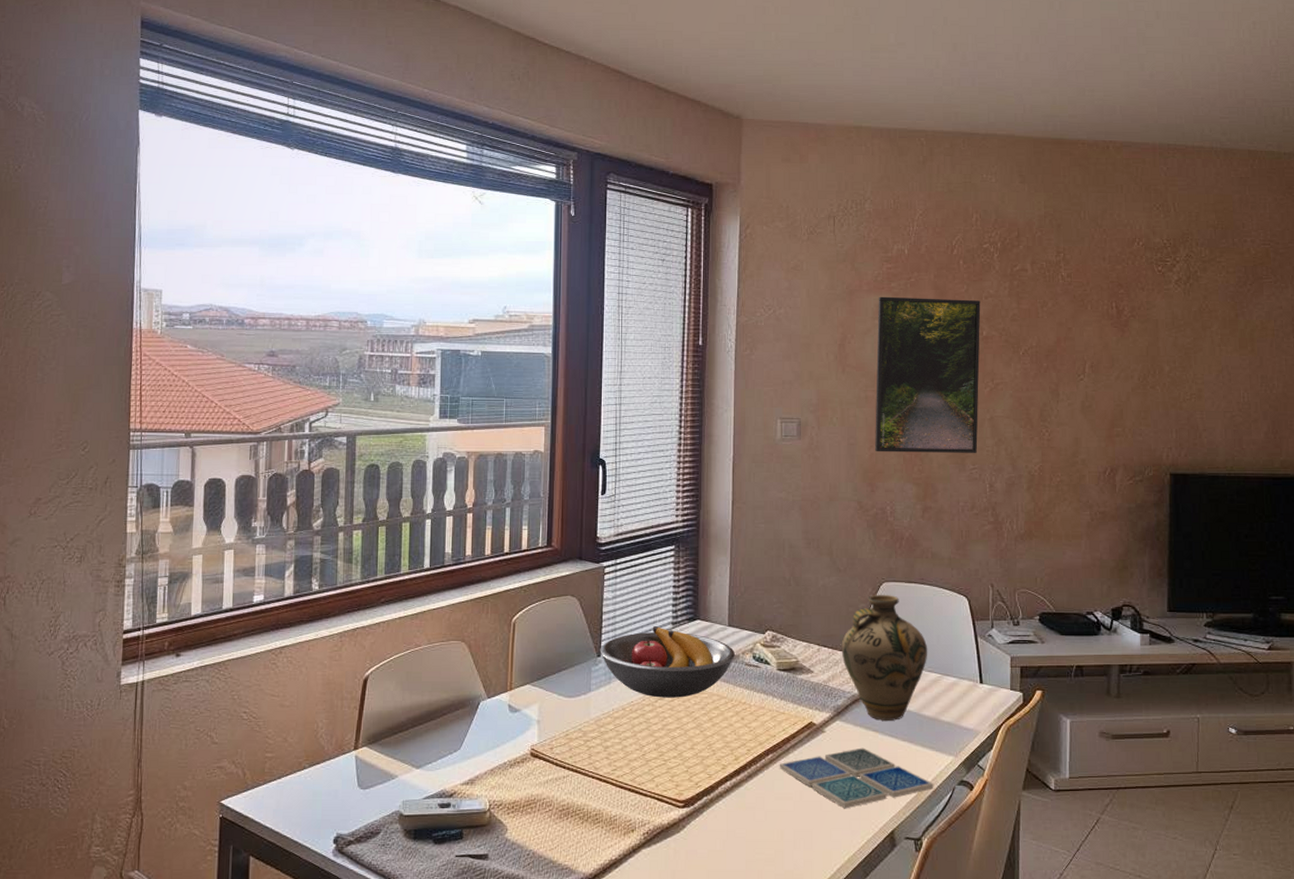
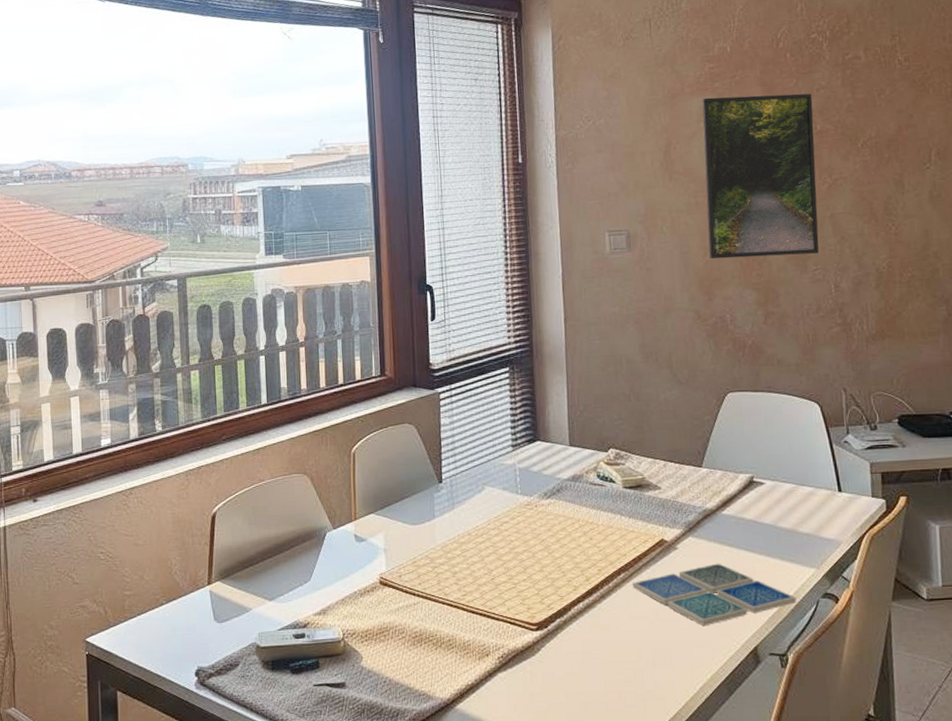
fruit bowl: present [600,625,735,698] -> none [441,449,579,521]
jug: present [841,594,928,721] -> none [688,405,781,535]

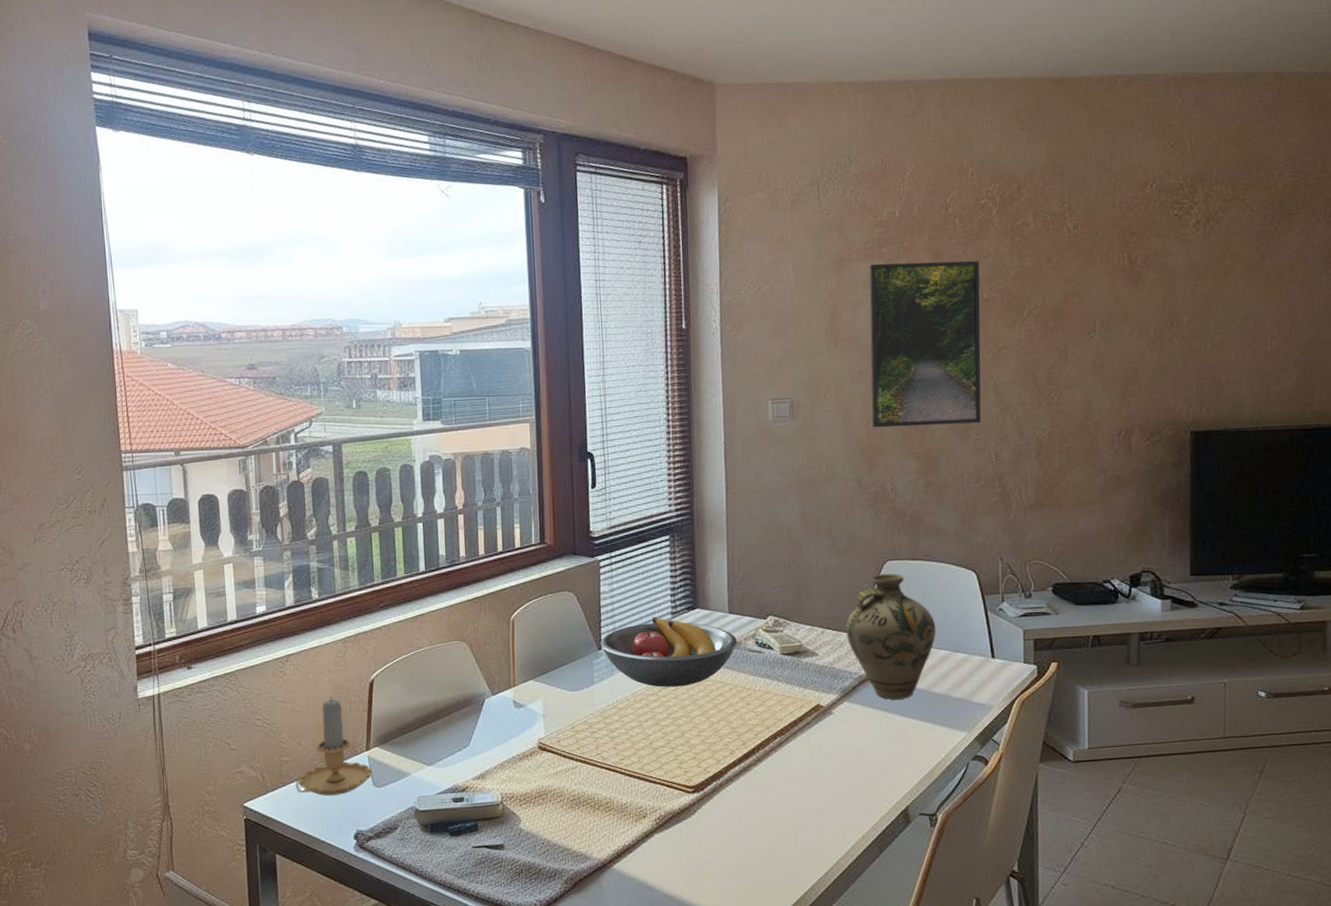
candle: none [138,530,214,631] -> present [296,696,373,796]
fruit bowl: none [441,449,579,521] -> present [600,616,737,687]
drink coaster: present [632,563,797,626] -> none [787,727,947,788]
jug: none [688,405,781,535] -> present [845,573,937,700]

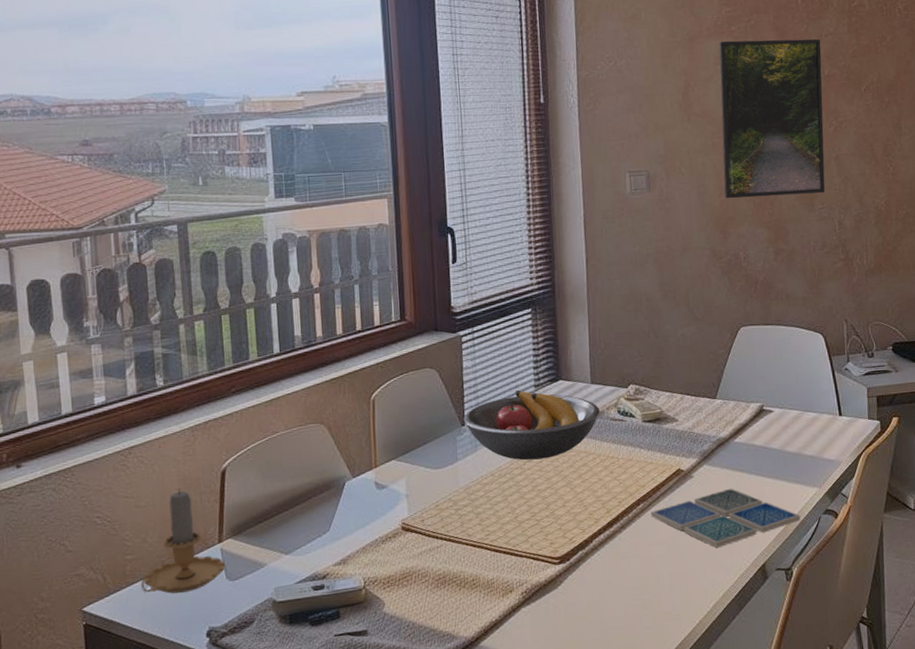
drink coaster: none [787,727,947,788] -> present [650,488,801,548]
jug: present [845,573,937,700] -> none [703,338,788,461]

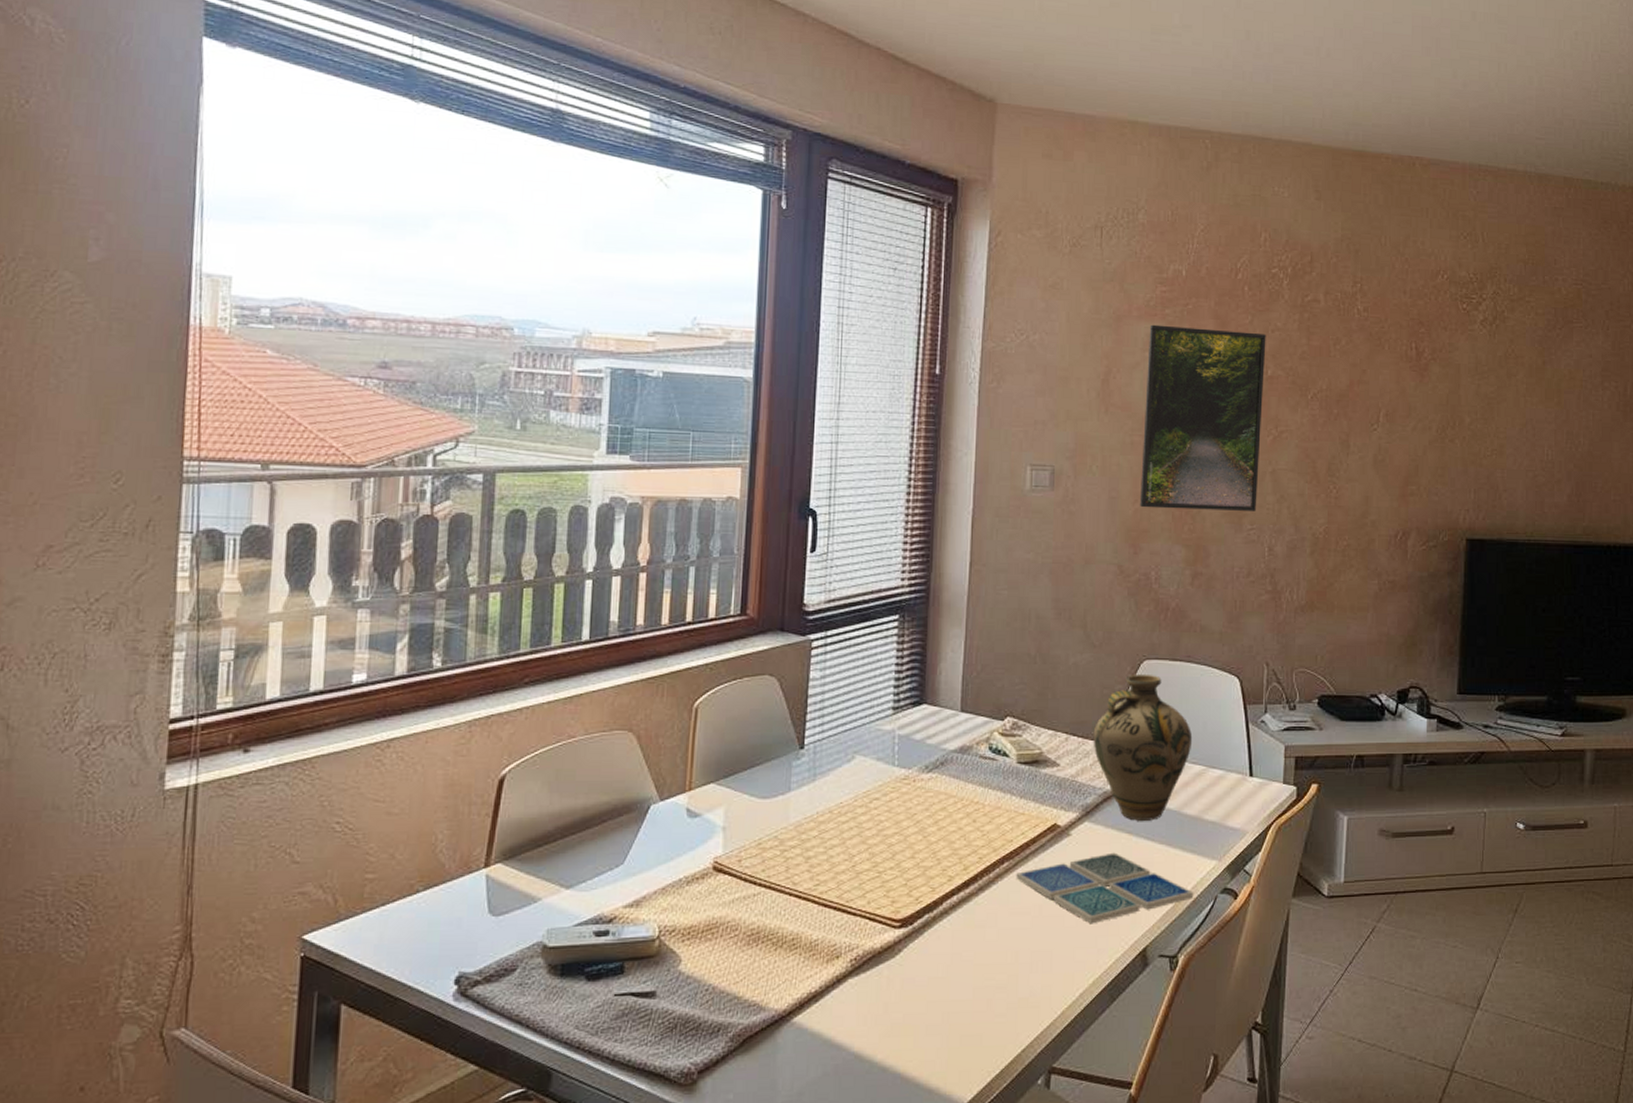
candle: present [141,488,226,594] -> none [380,795,491,926]
fruit bowl: present [463,389,600,461] -> none [803,711,968,798]
jug: none [703,338,788,461] -> present [1093,673,1193,821]

